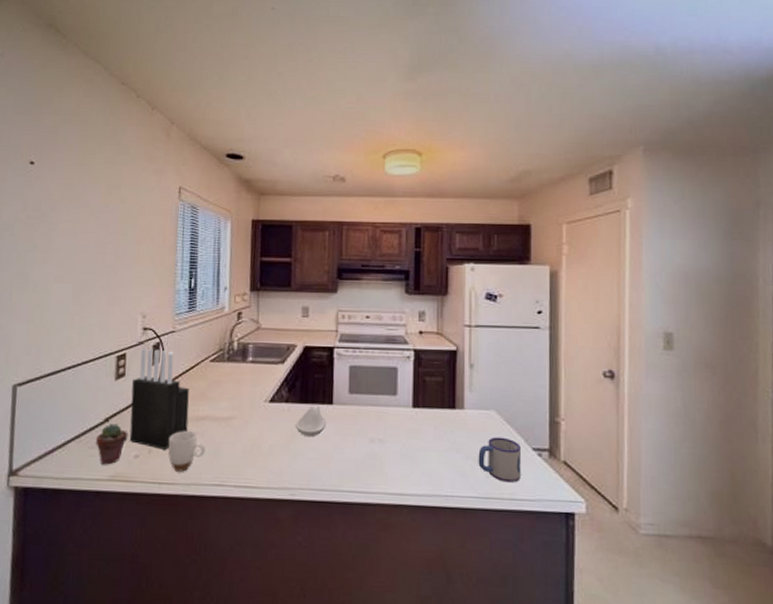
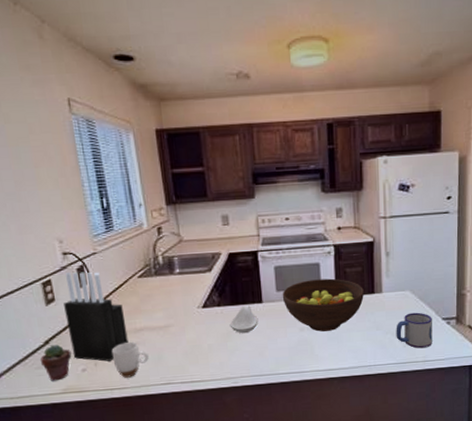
fruit bowl: none [354,385,443,447] -> present [282,278,364,332]

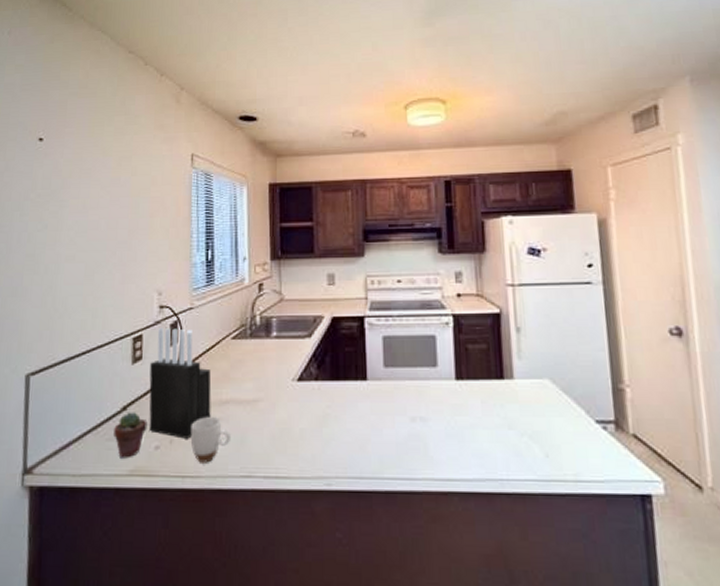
spoon rest: present [229,305,258,334] -> none [327,382,361,419]
fruit bowl: present [282,278,364,332] -> none [390,355,491,425]
mug: present [396,312,432,349] -> none [533,409,585,462]

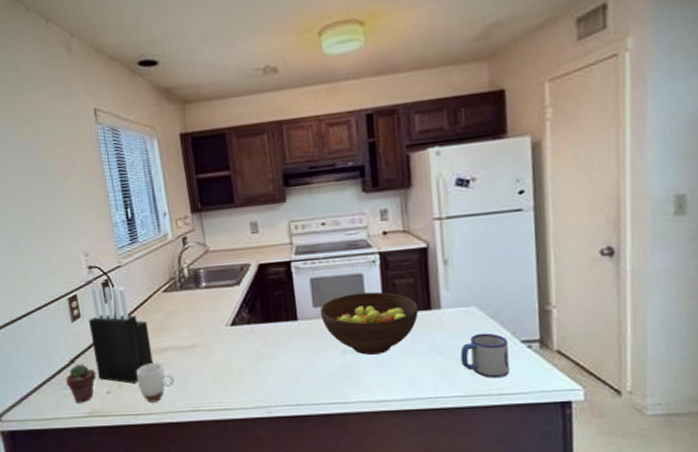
fruit bowl: none [390,355,491,425] -> present [319,292,418,355]
mug: none [533,409,585,462] -> present [460,333,509,378]

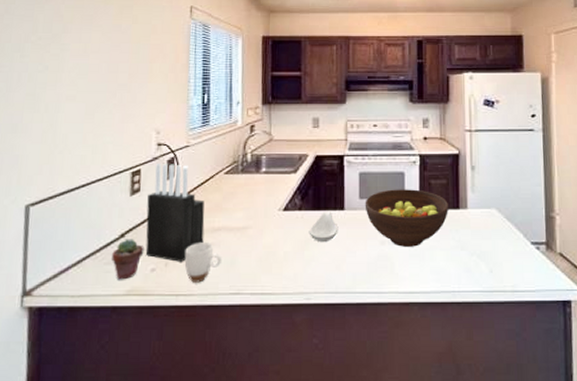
spoon rest: none [261,323,294,356] -> present [309,212,339,243]
mug: present [460,333,509,378] -> none [481,233,521,276]

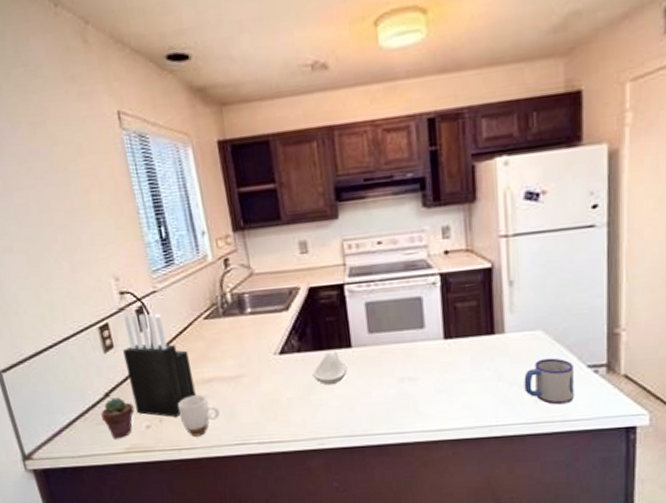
fruit bowl: present [365,189,448,247] -> none [375,316,481,383]
mug: none [481,233,521,276] -> present [524,358,574,405]

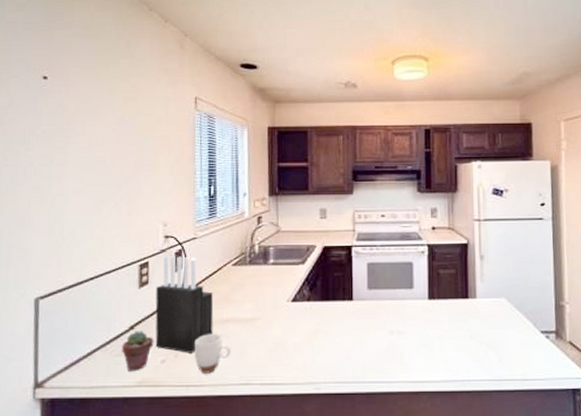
spoon rest: present [312,351,347,386] -> none [317,302,347,333]
mug: present [524,358,574,405] -> none [491,322,531,364]

